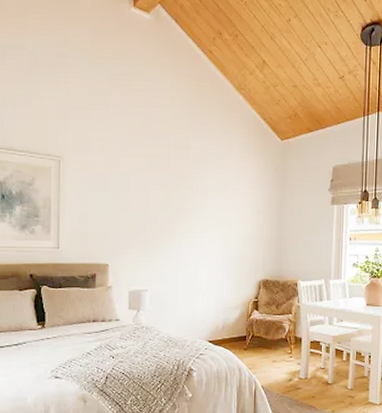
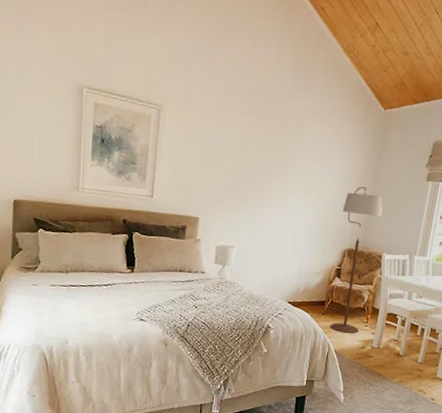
floor lamp: none [252,217,293,367] -> present [330,187,383,334]

